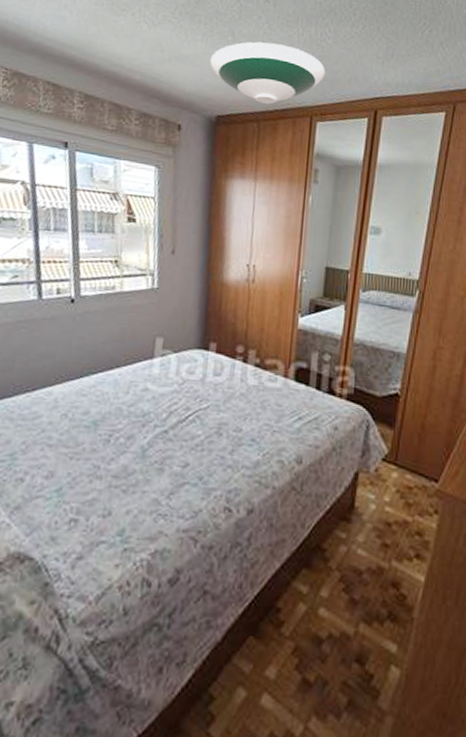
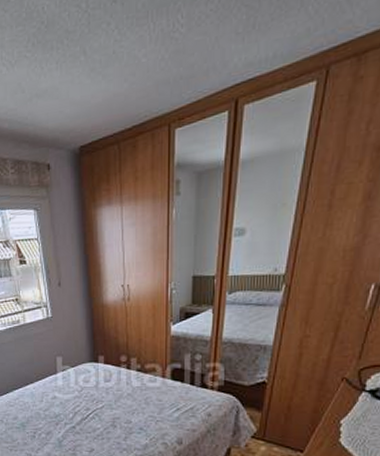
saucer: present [209,41,326,104] -> none [66,48,181,123]

